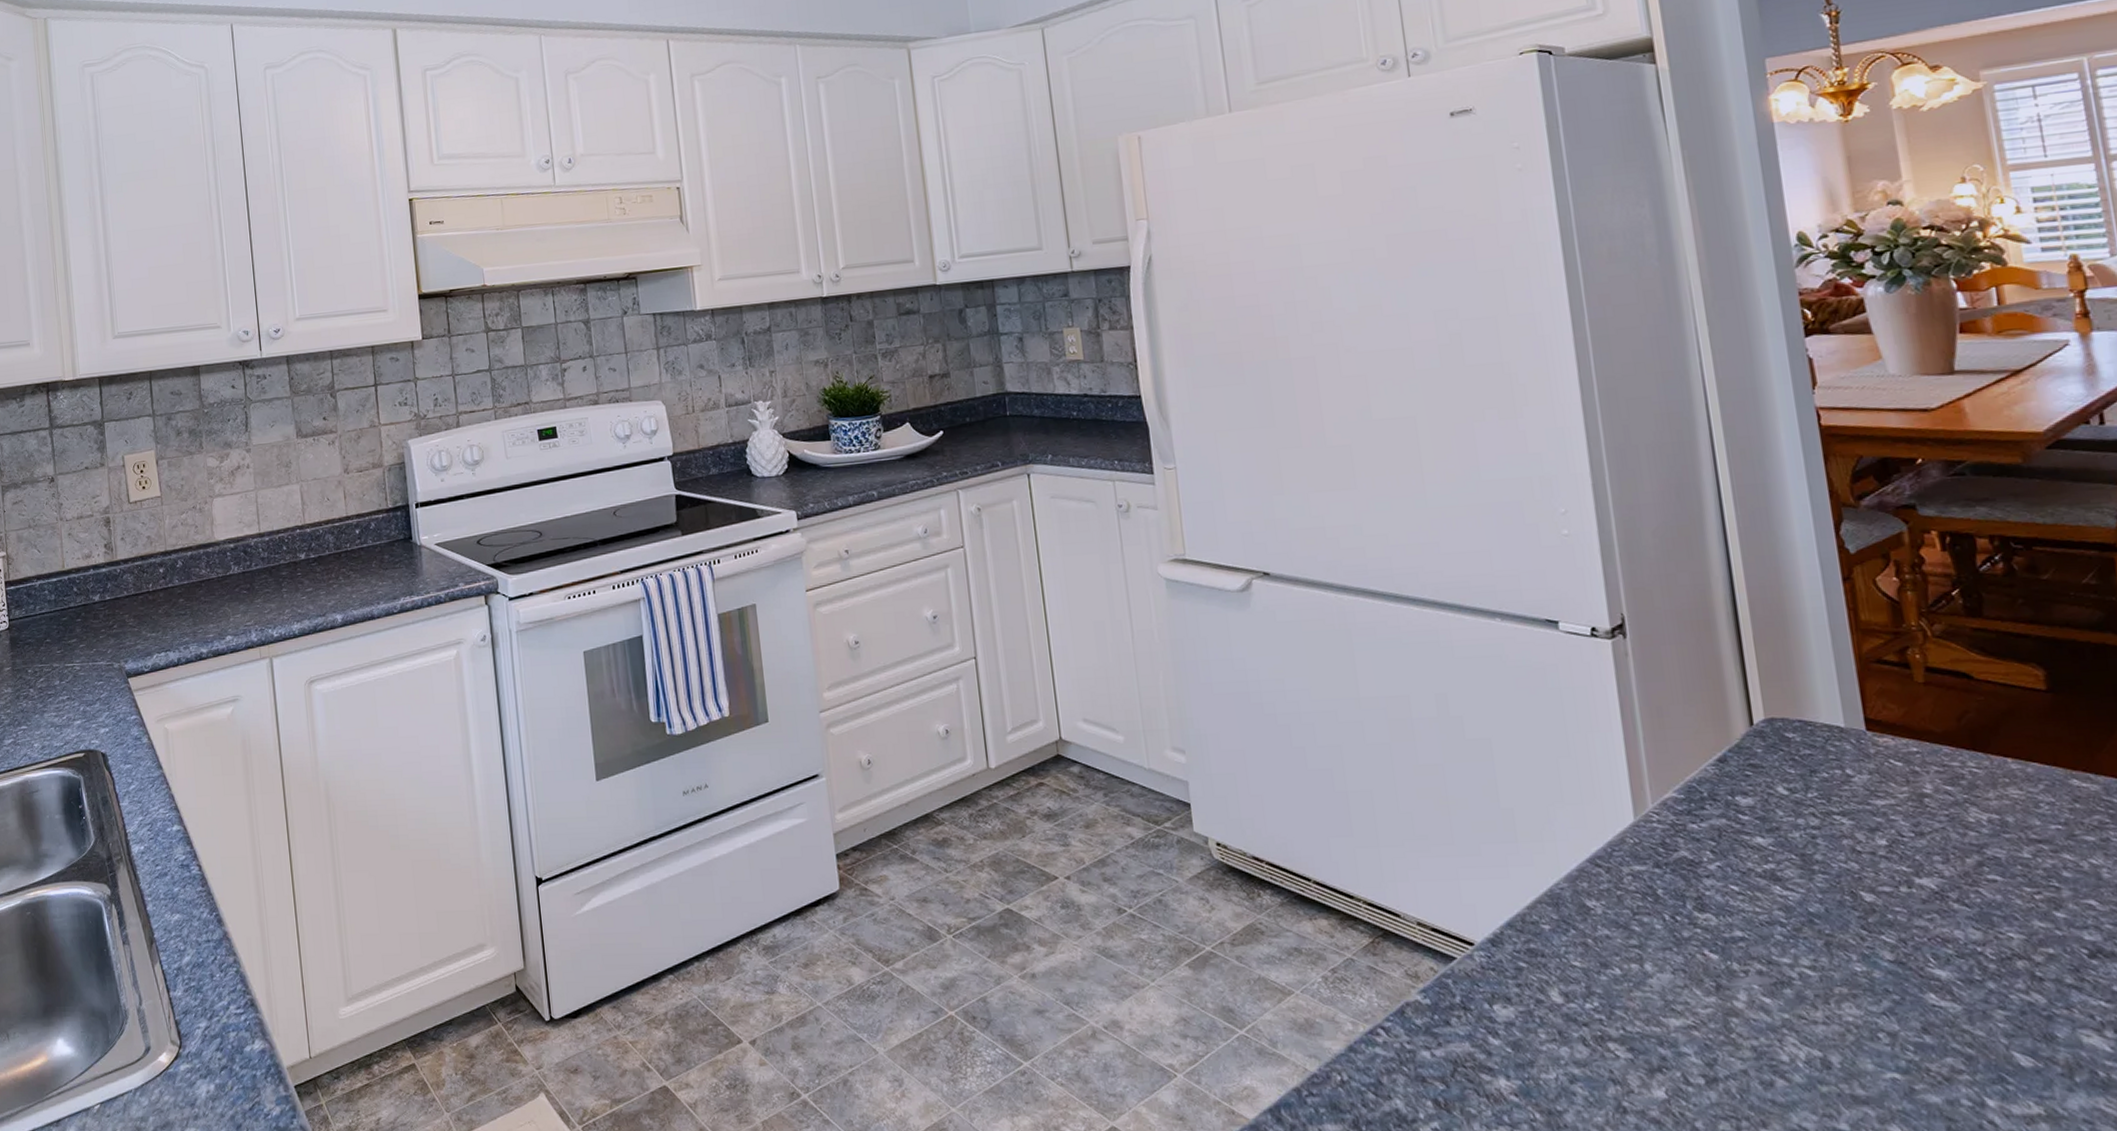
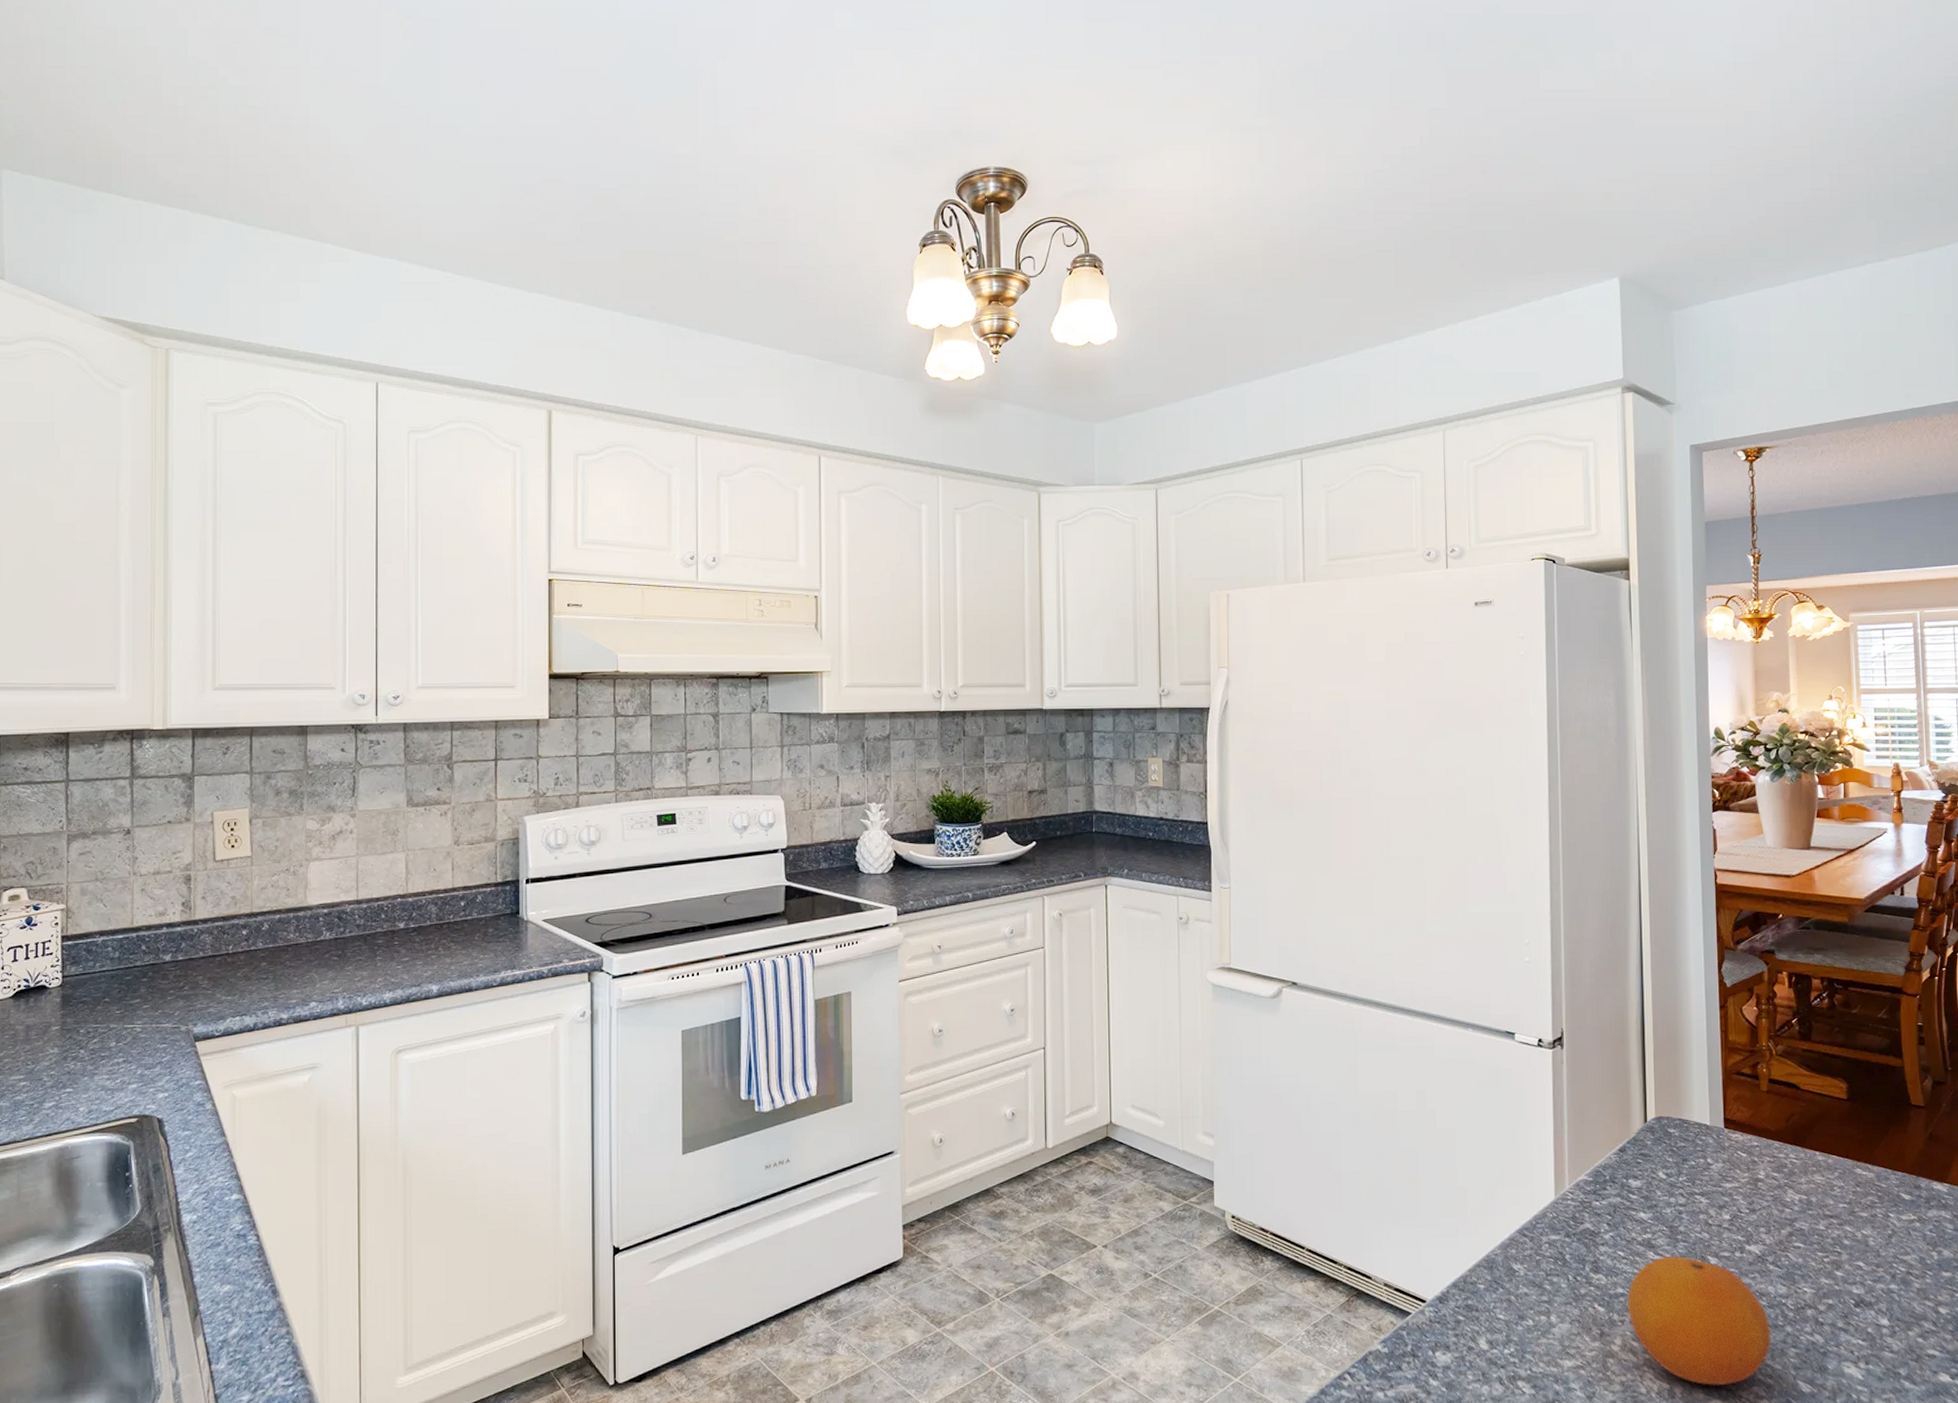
fruit: none [1749,891,1968,1054] -> present [1627,1256,1772,1386]

